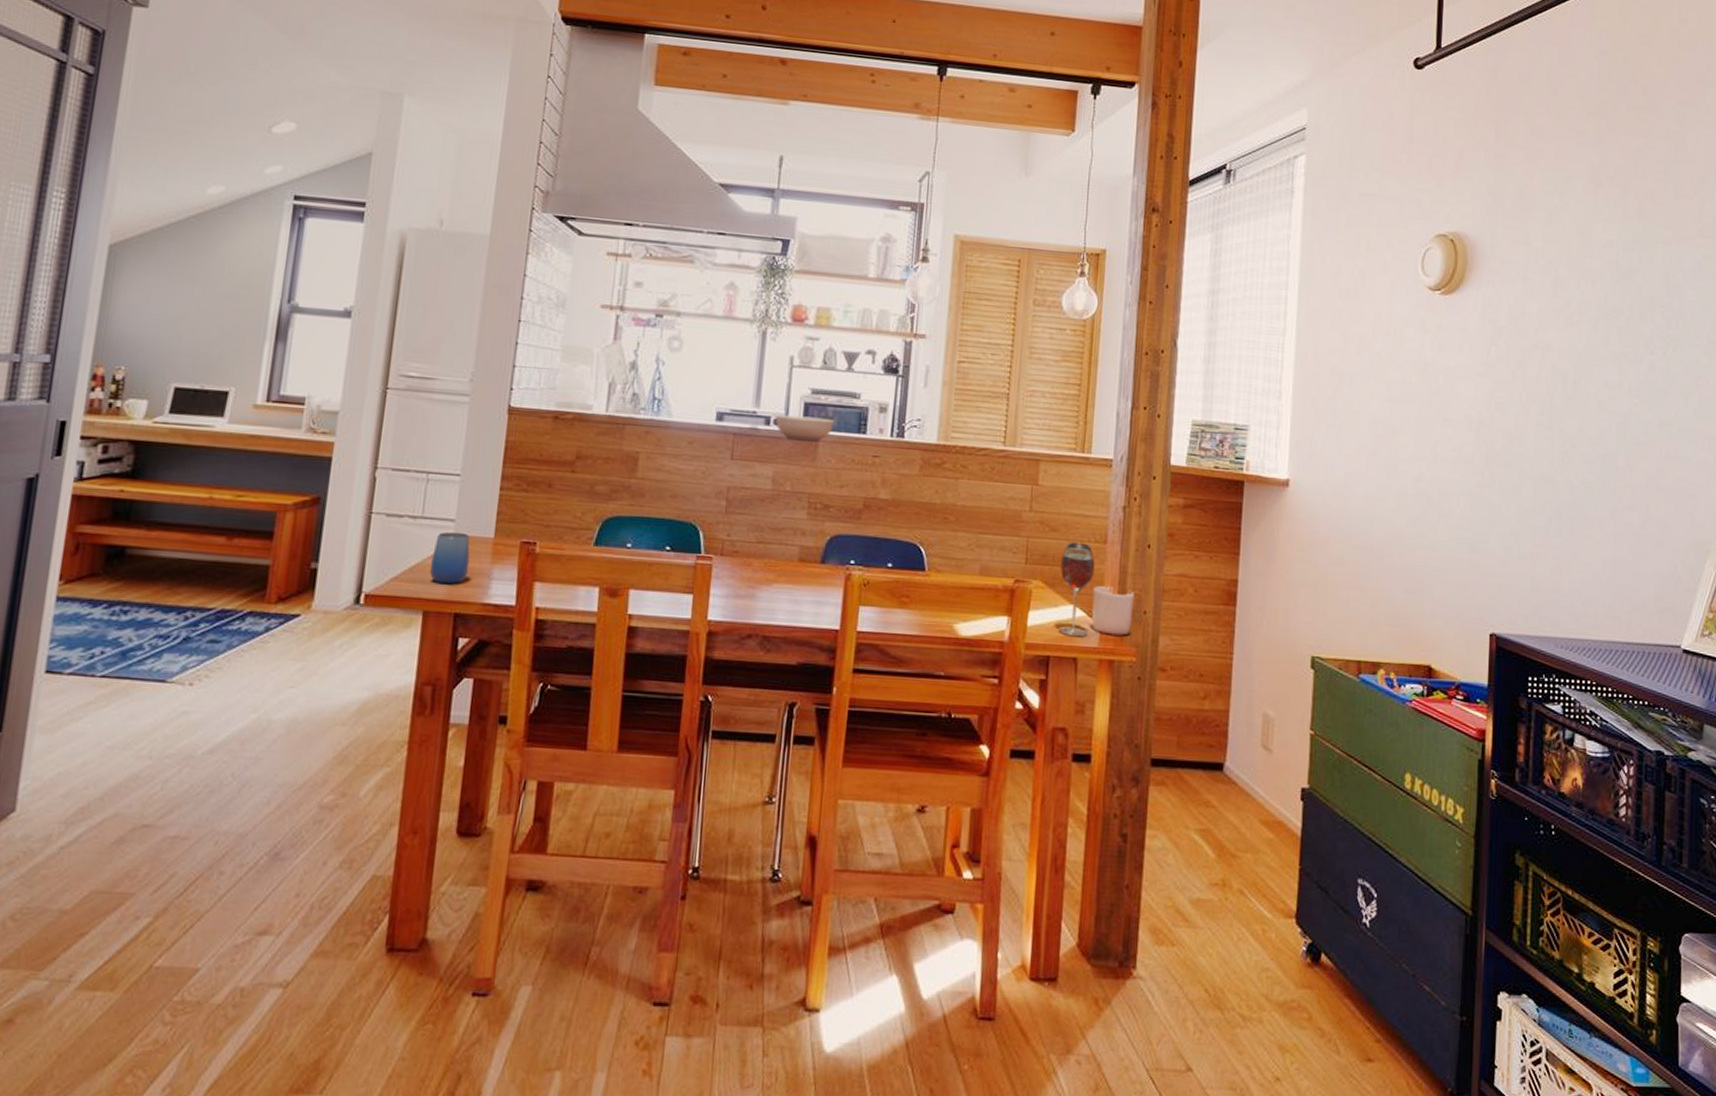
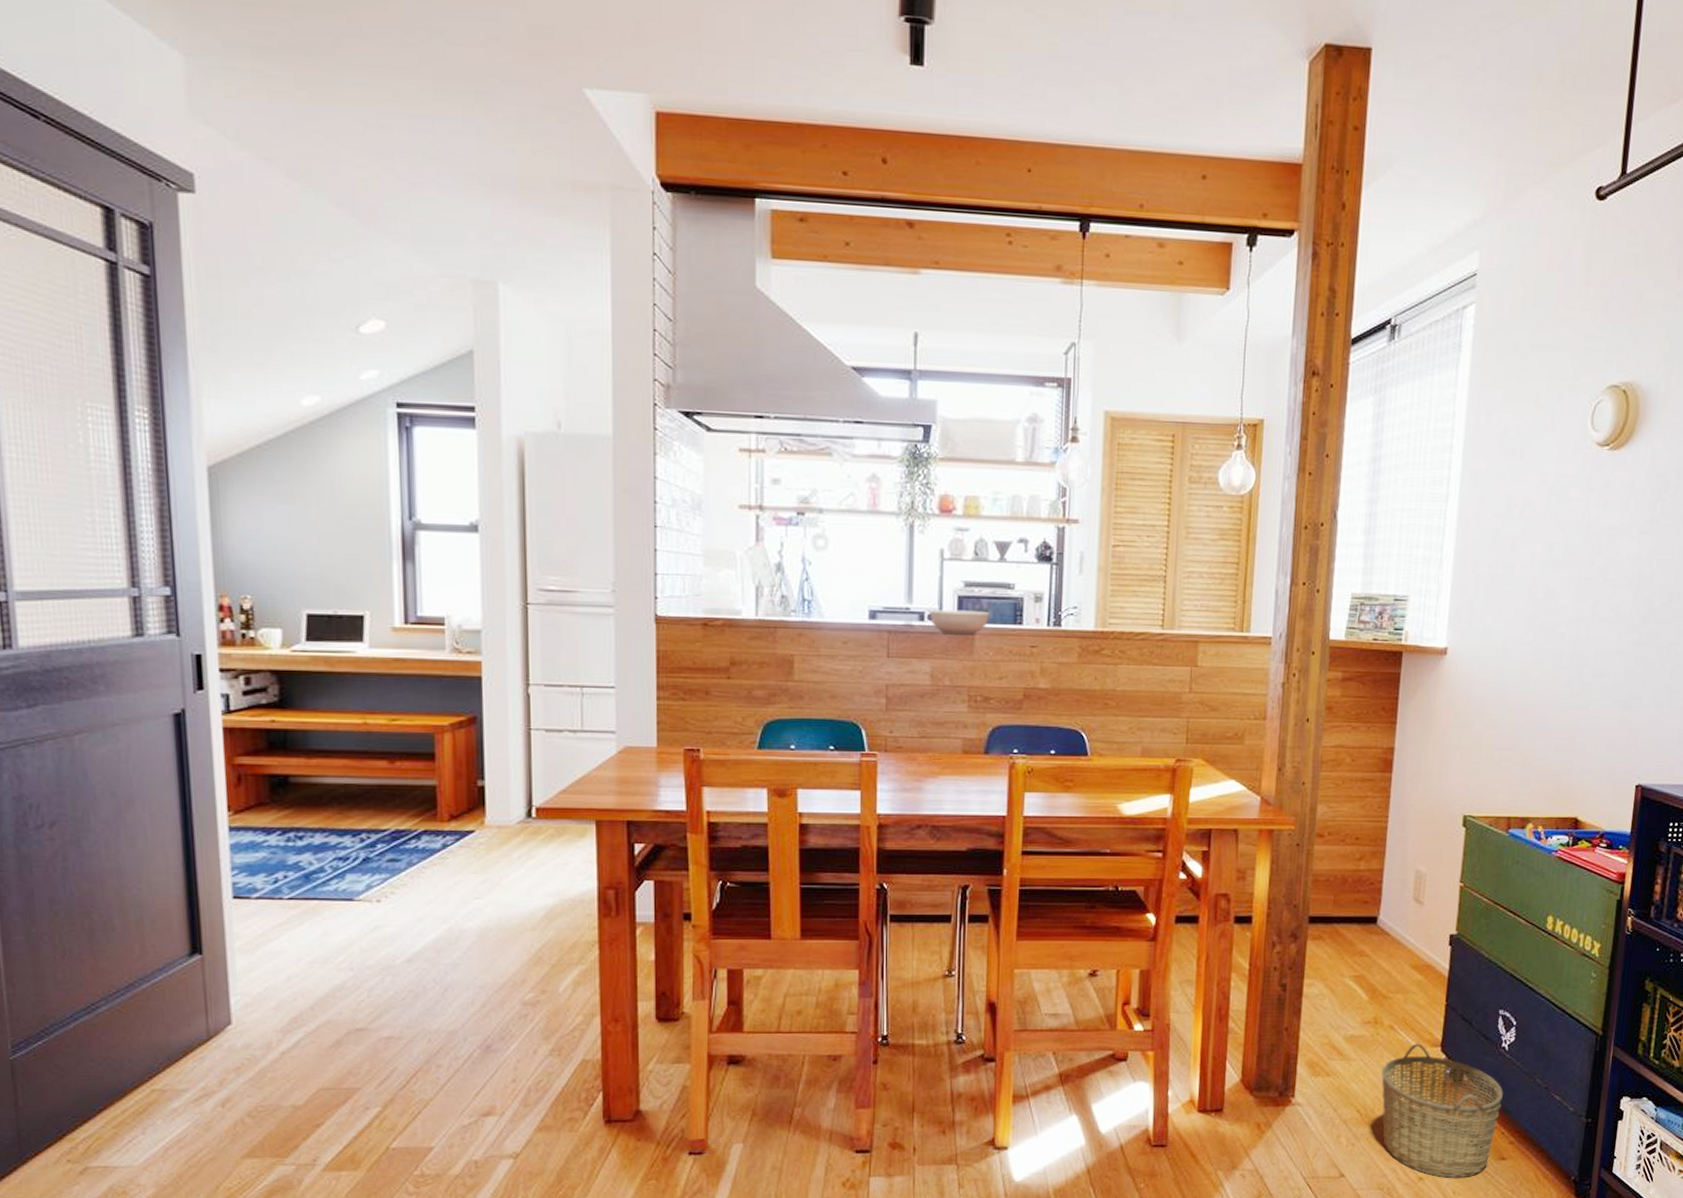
cup: present [430,531,470,585] -> none [597,743,636,794]
wineglass: present [1058,542,1095,637] -> none [1219,720,1255,810]
mug: present [1091,586,1135,636] -> none [1251,761,1294,806]
basket: none [1230,912,1366,1081] -> present [1381,1043,1503,1178]

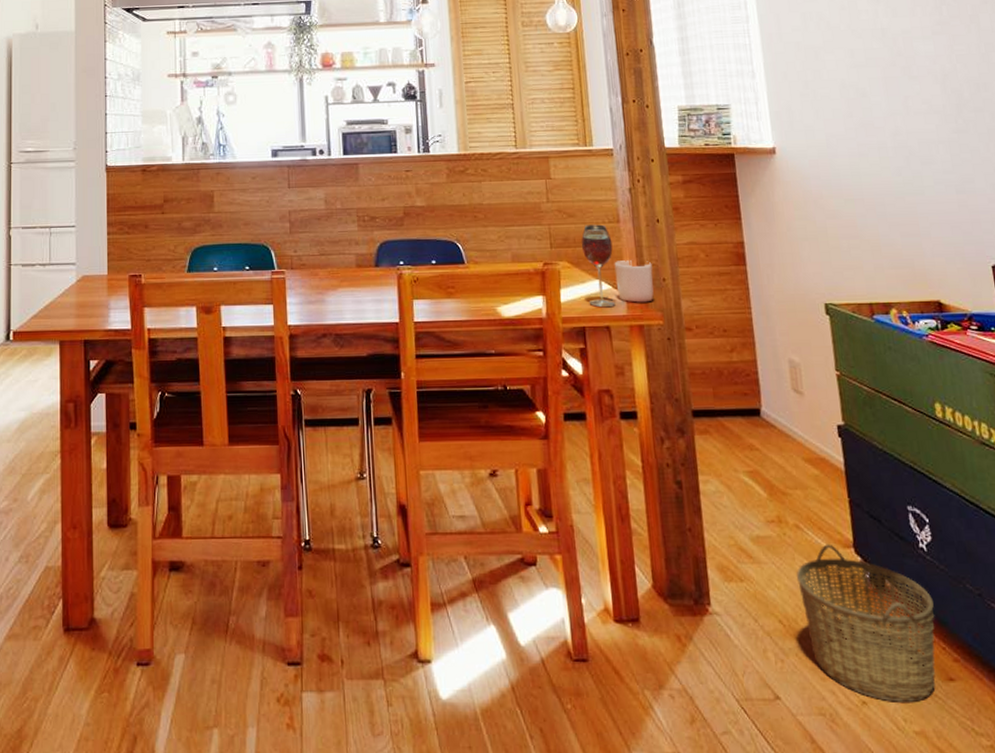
bowl: present [928,609,990,635] -> none [319,144,370,166]
wineglass: none [1219,720,1255,810] -> present [581,224,616,308]
mug: none [1251,761,1294,806] -> present [614,260,654,303]

